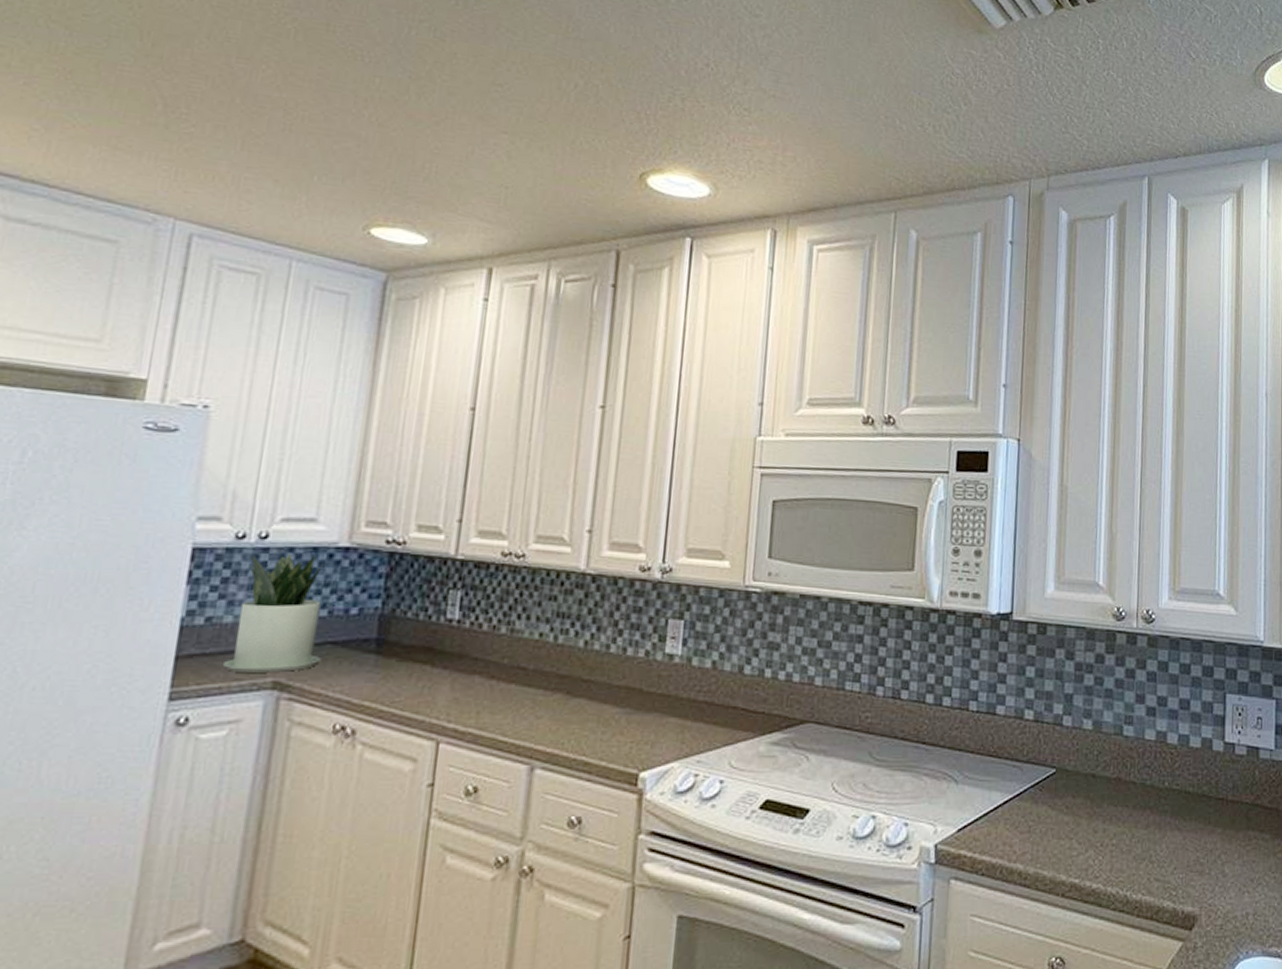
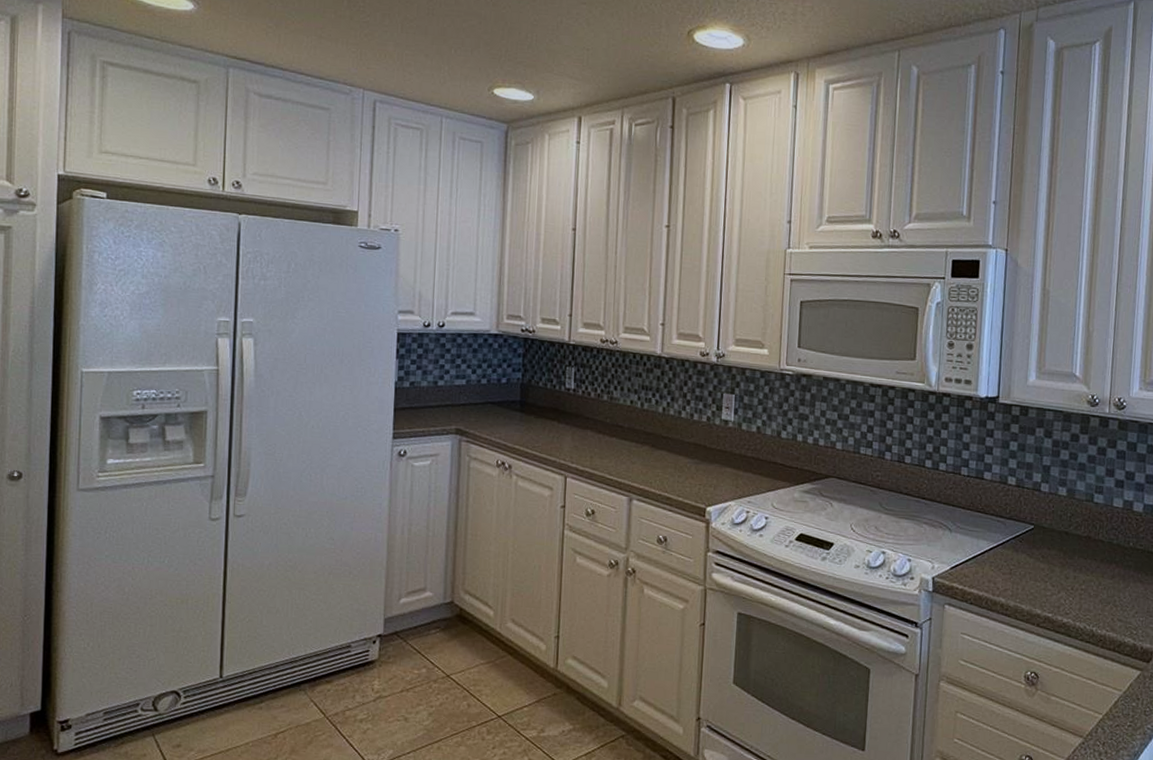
planter: present [222,553,325,674] -> none [423,337,485,423]

